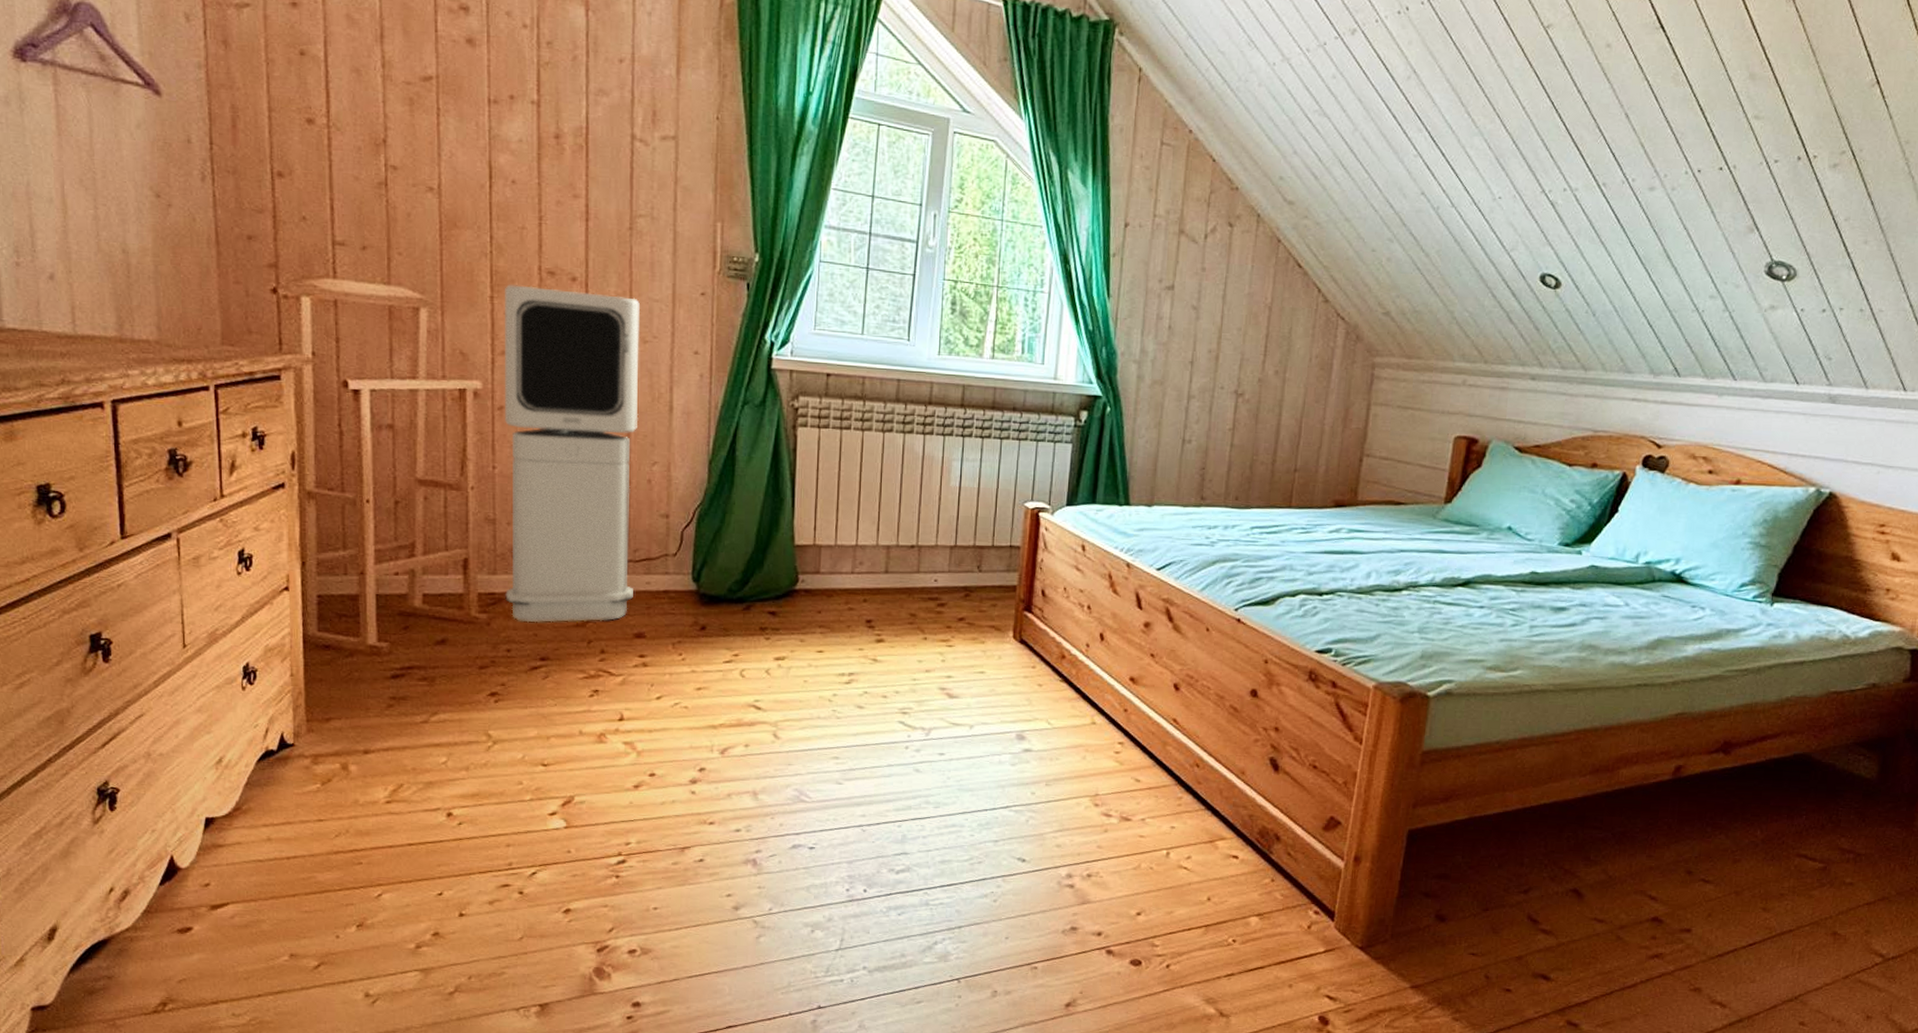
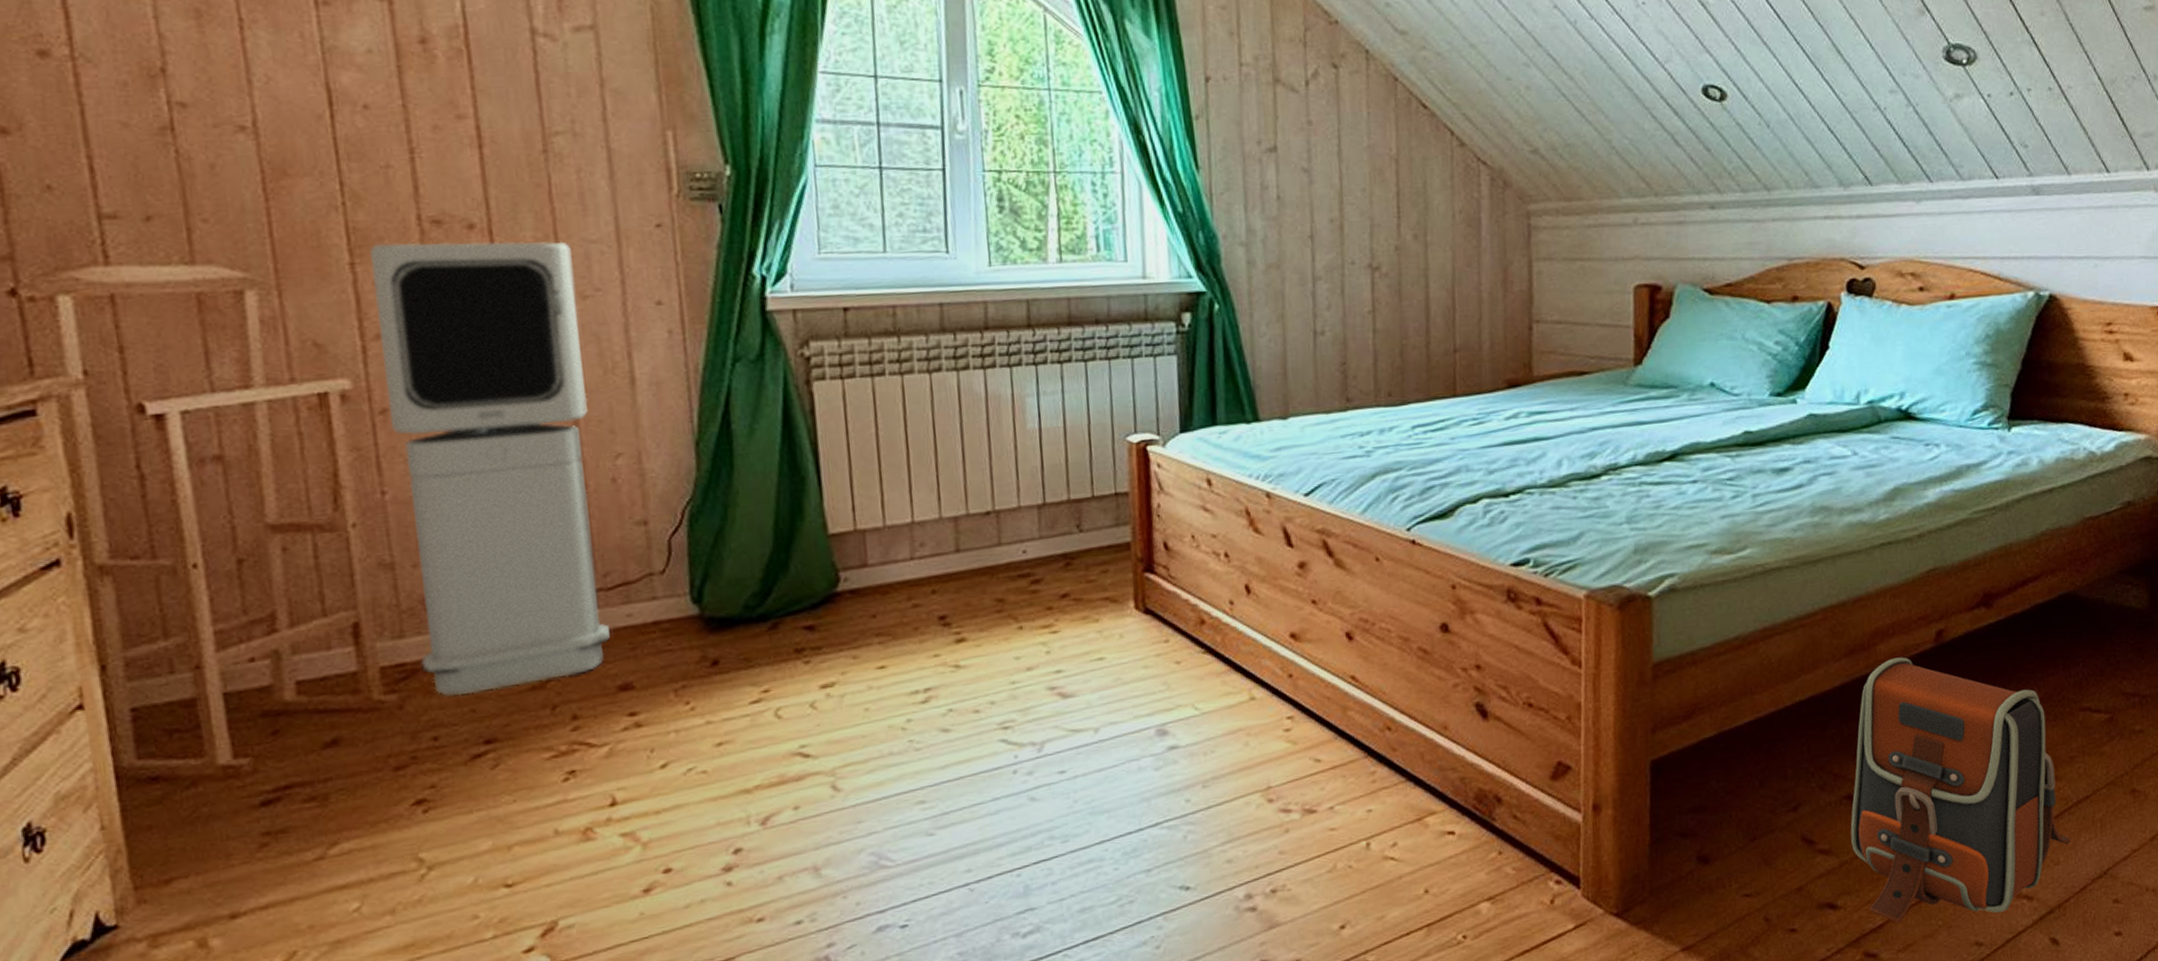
backpack: none [1570,782,1769,1013] -> present [1850,657,2071,923]

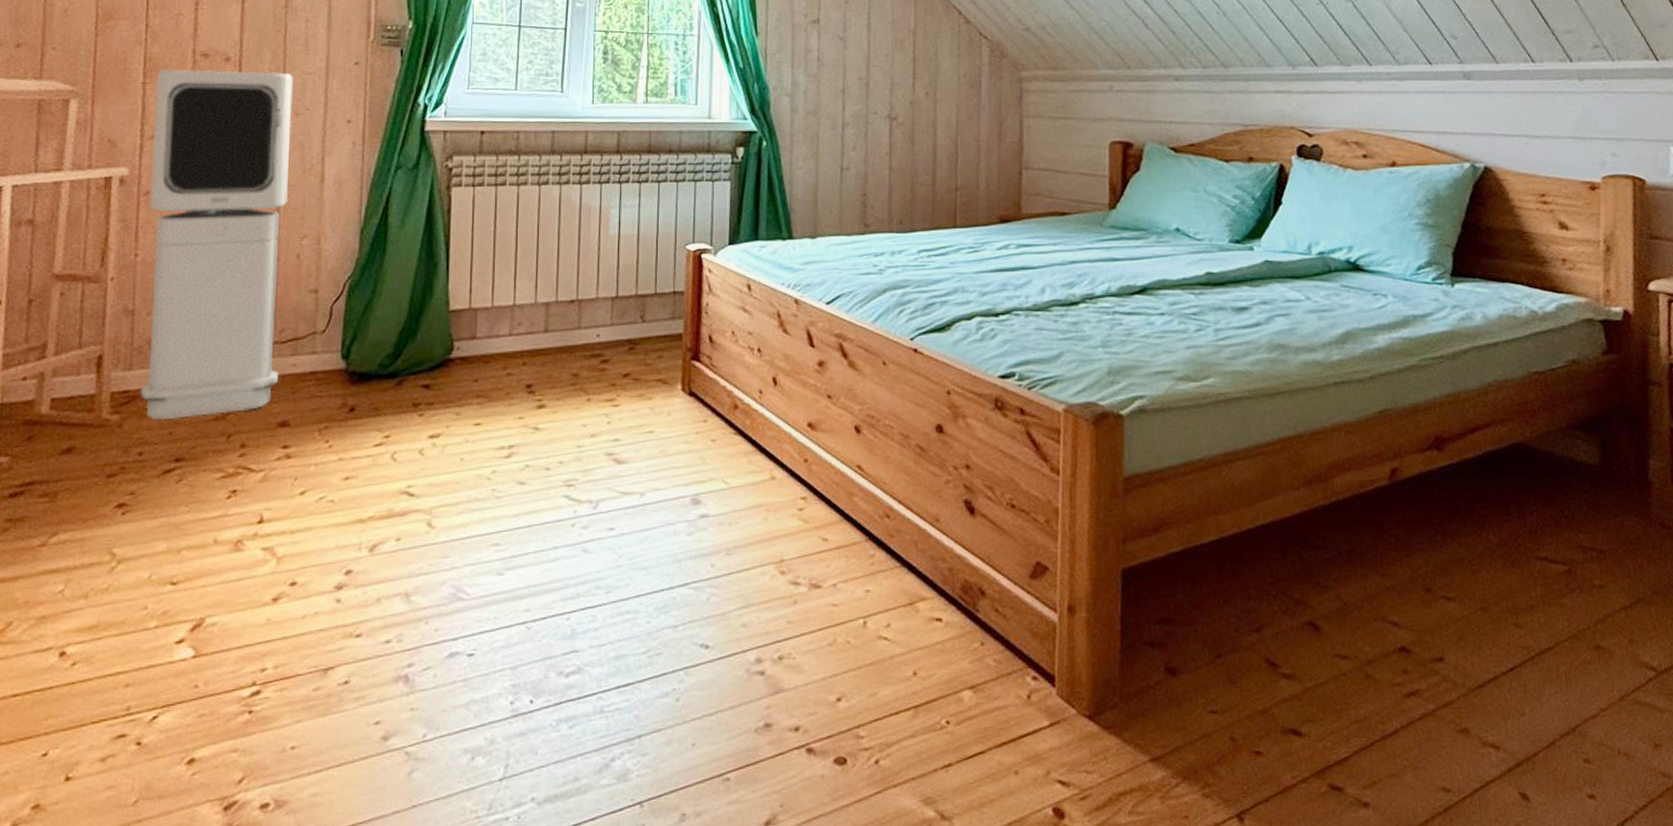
backpack: present [1850,657,2071,923] -> none [1312,491,1536,760]

